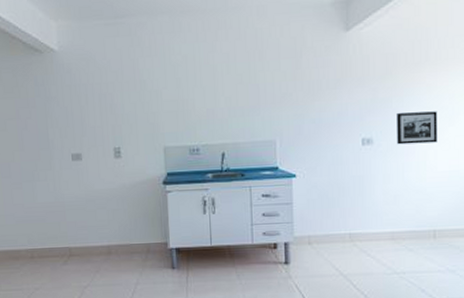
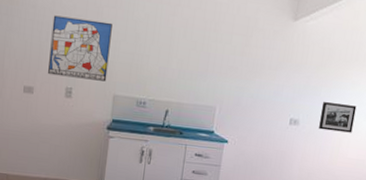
wall art: none [89,72,154,138] -> present [48,15,112,82]

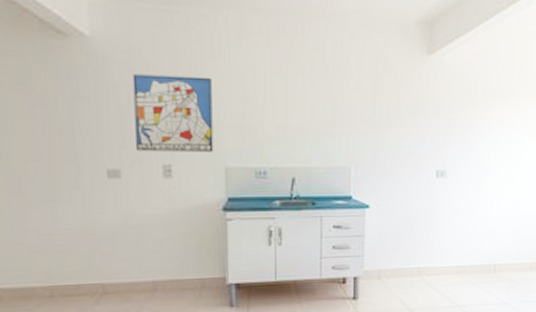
picture frame: present [319,102,357,133] -> none [468,147,507,179]

